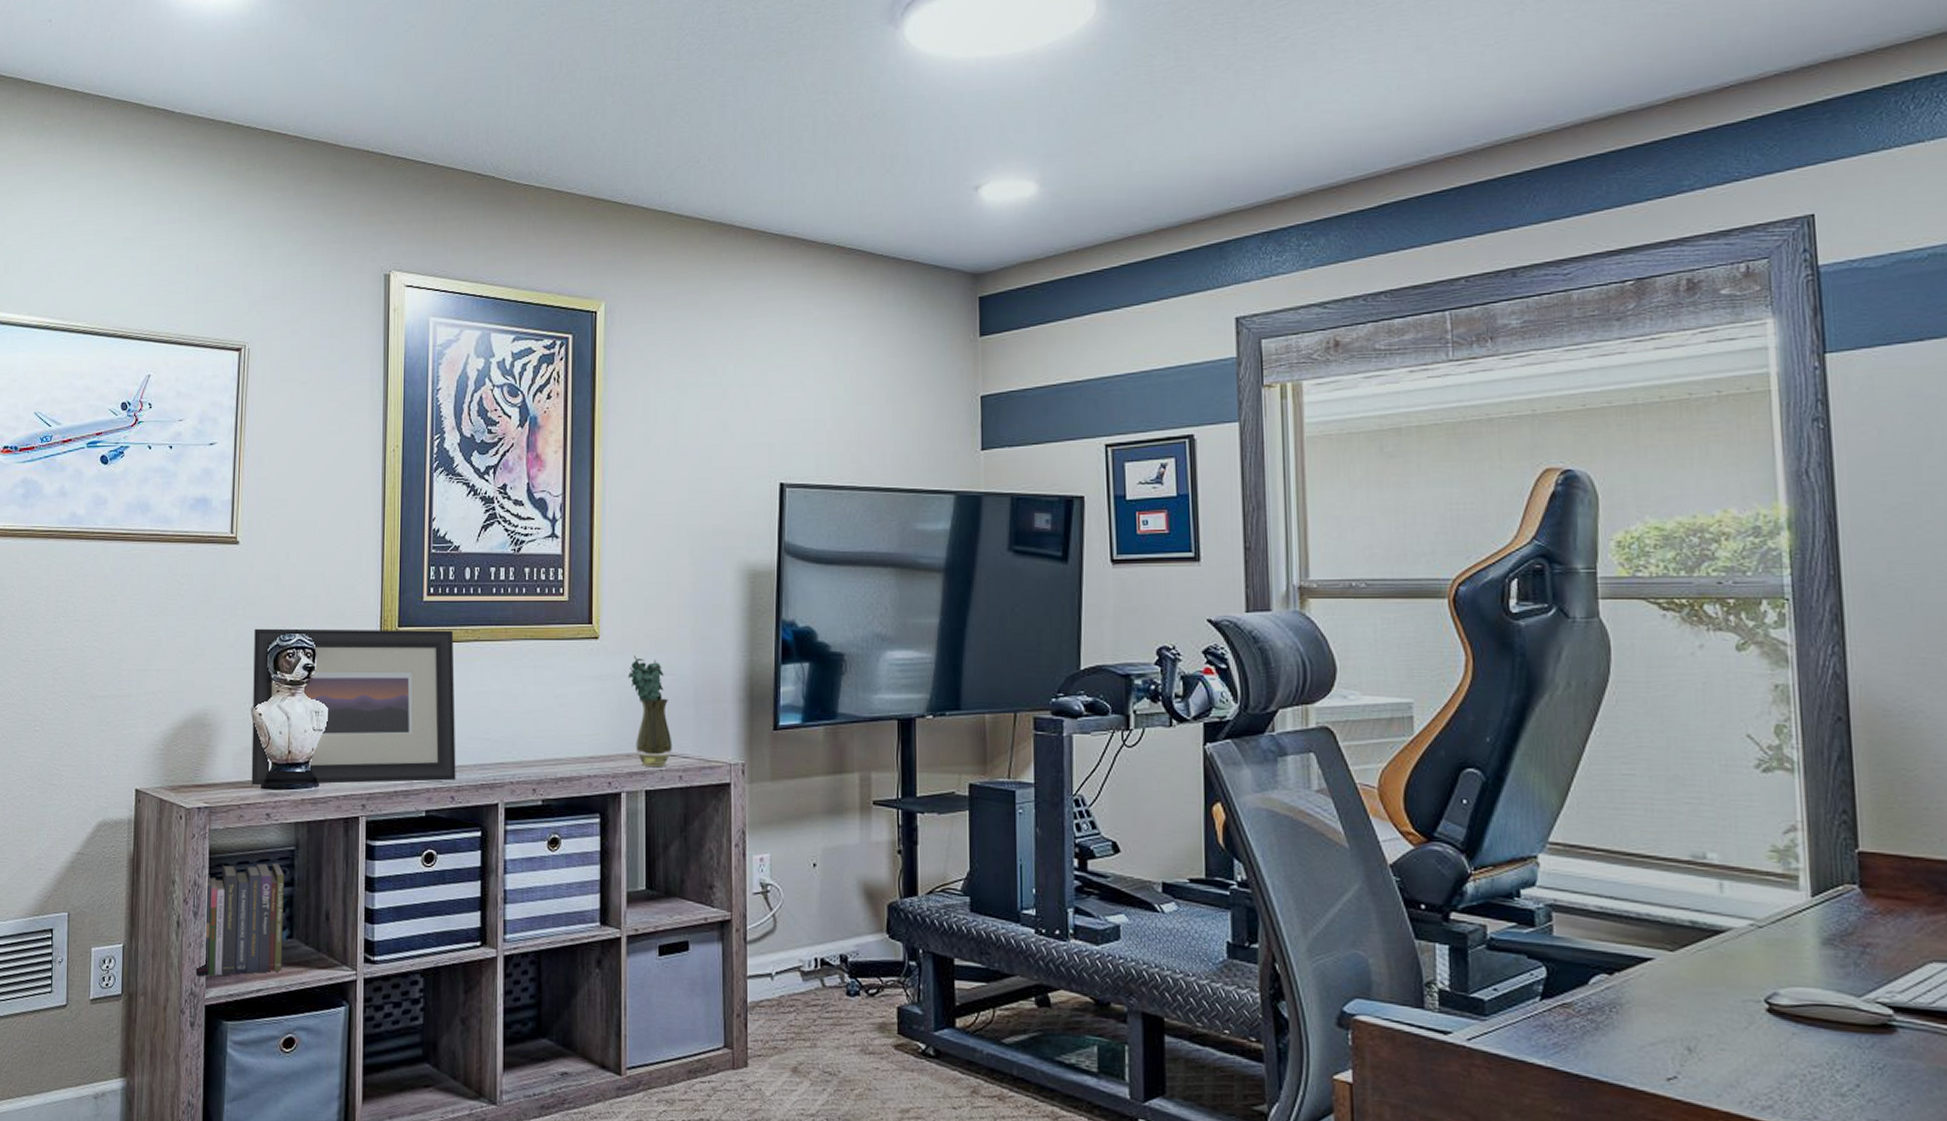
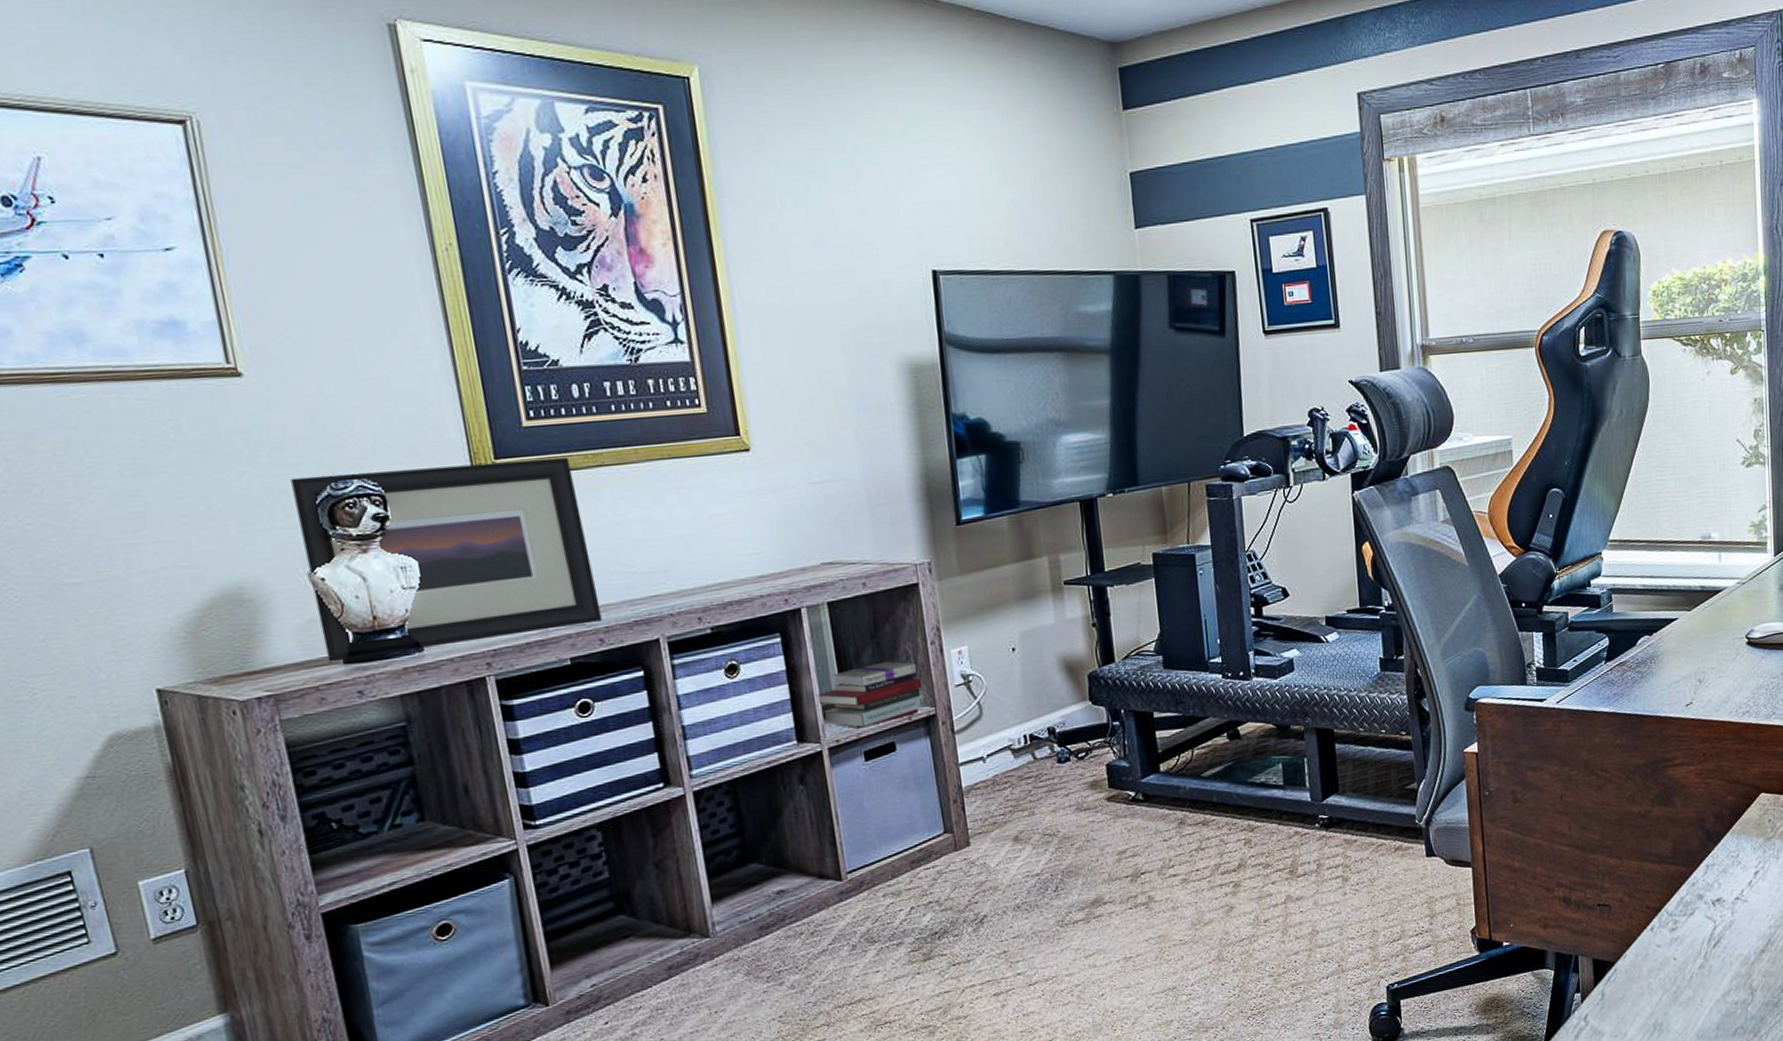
books: present [195,862,284,977] -> none [288,743,418,885]
books: none [623,857,722,921] -> present [816,661,925,729]
vase: present [627,655,672,767] -> none [789,464,852,578]

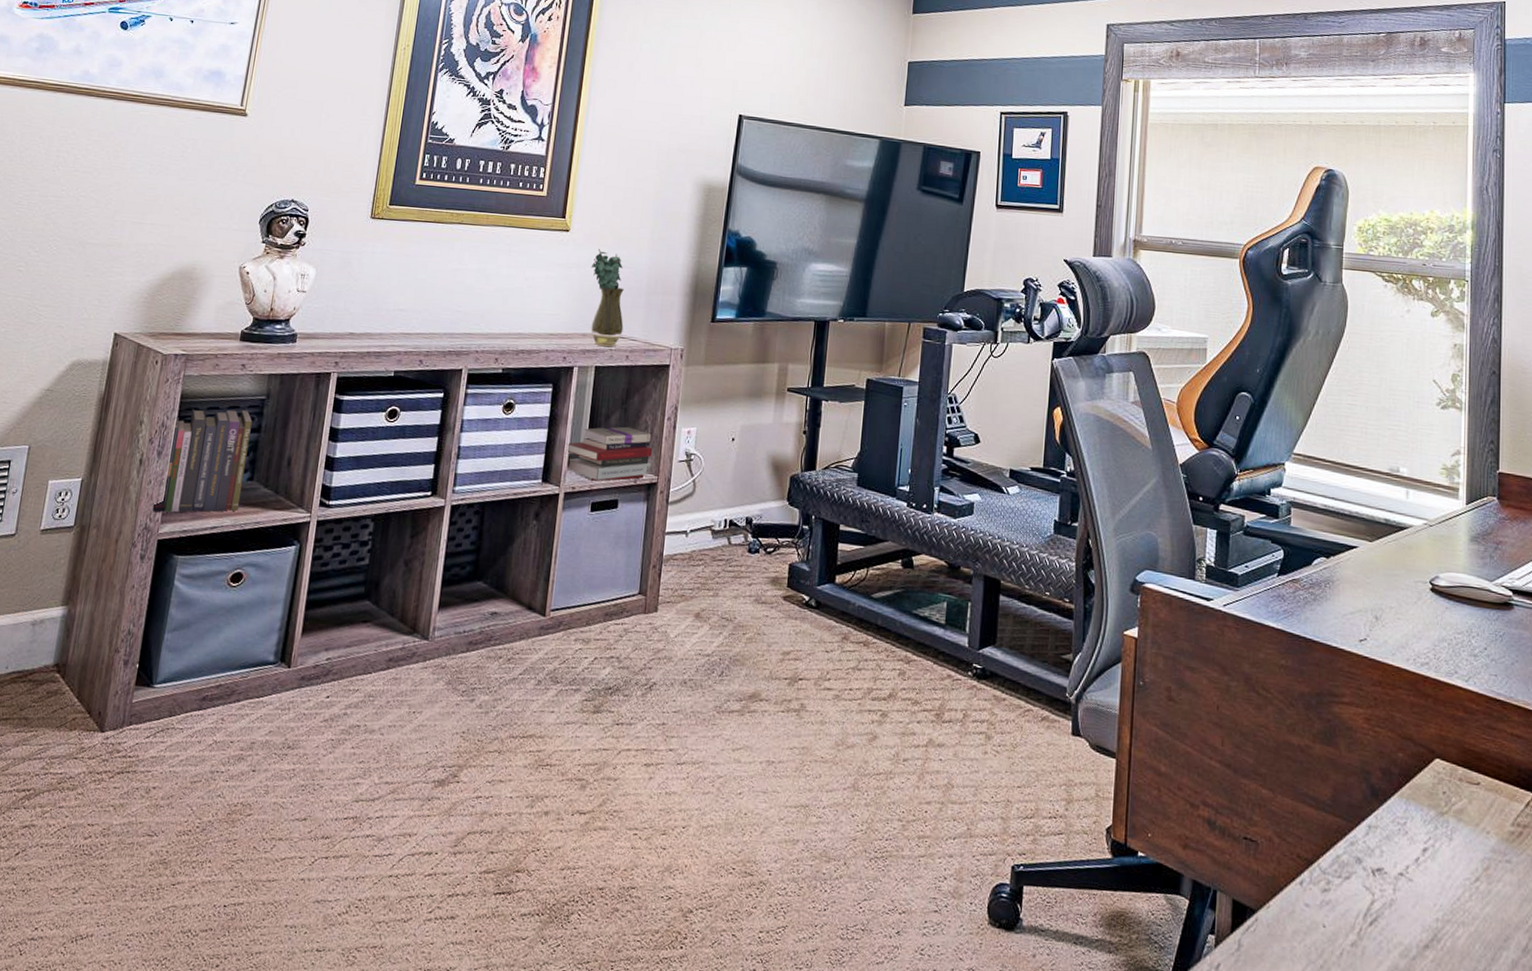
books: none [288,743,418,885] -> present [152,408,252,513]
picture frame: present [291,457,602,663] -> none [230,194,440,347]
vase: none [789,464,852,578] -> present [590,248,624,347]

